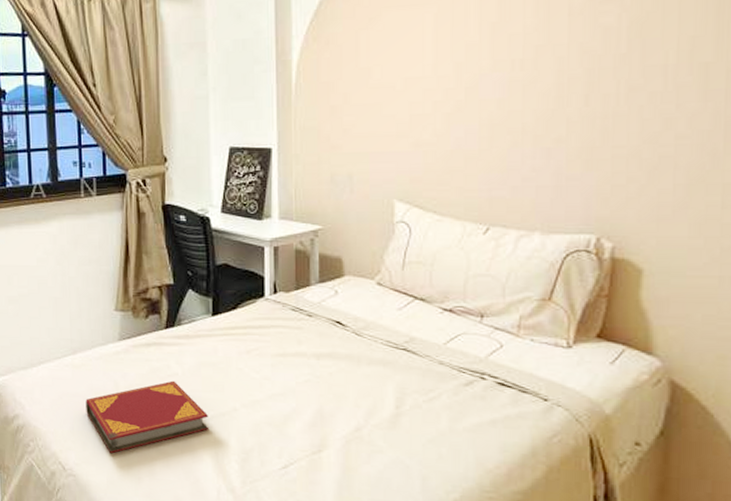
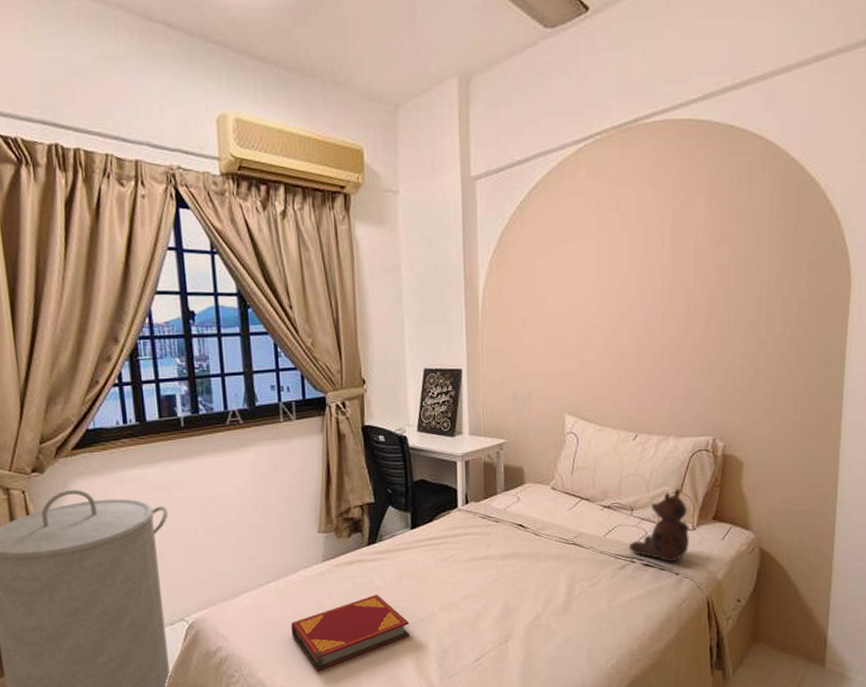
teddy bear: none [477,295,562,385] -> present [628,488,689,562]

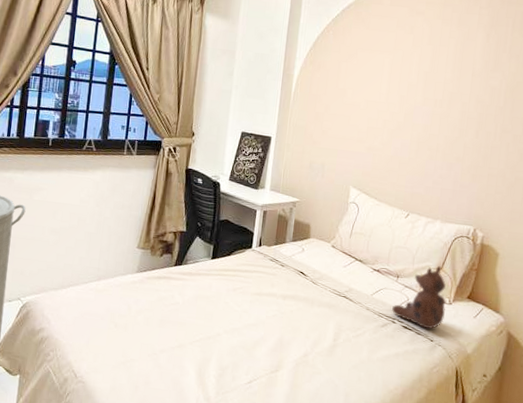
hardback book: present [291,594,409,672] -> none [101,308,198,365]

